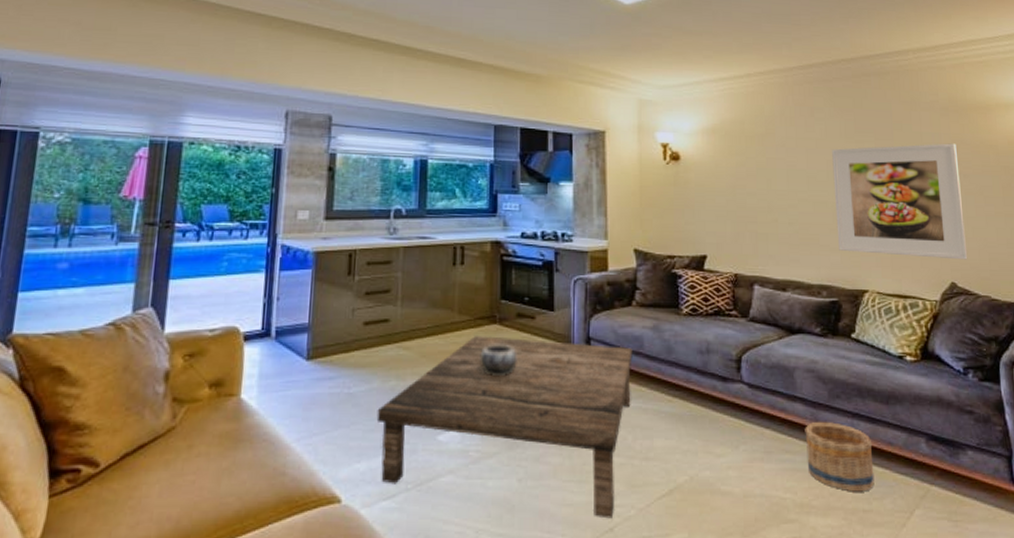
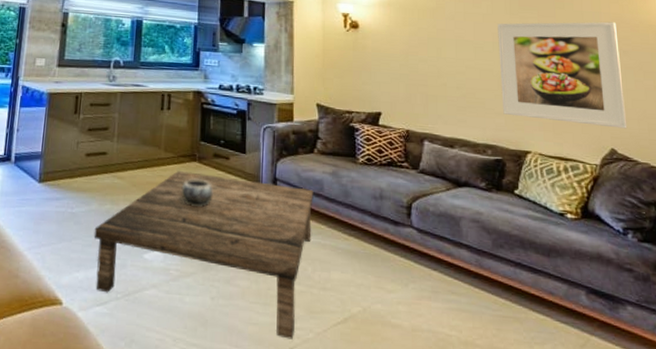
basket: present [805,422,875,492] -> none [470,268,536,336]

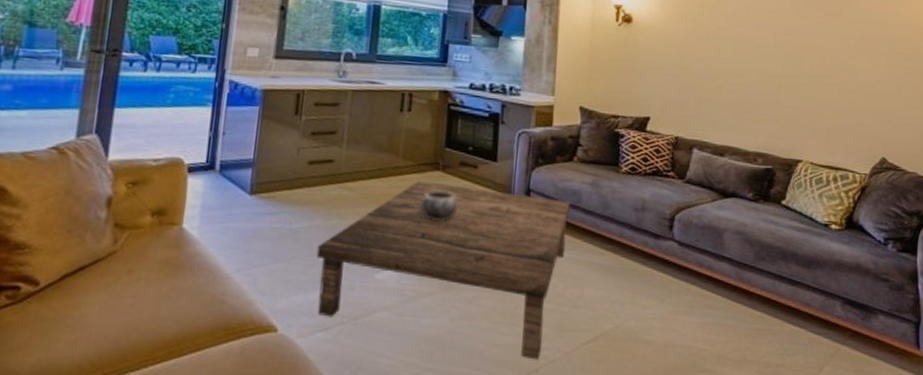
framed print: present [497,21,628,129] -> none [778,21,902,137]

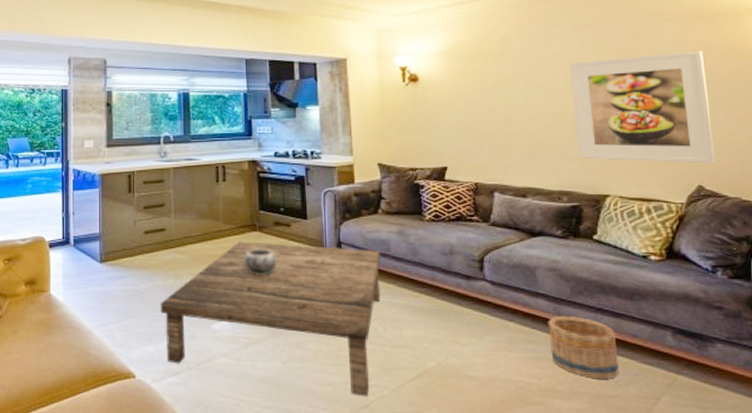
basket: none [727,281,791,348] -> present [548,316,619,379]
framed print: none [778,21,902,137] -> present [570,50,716,164]

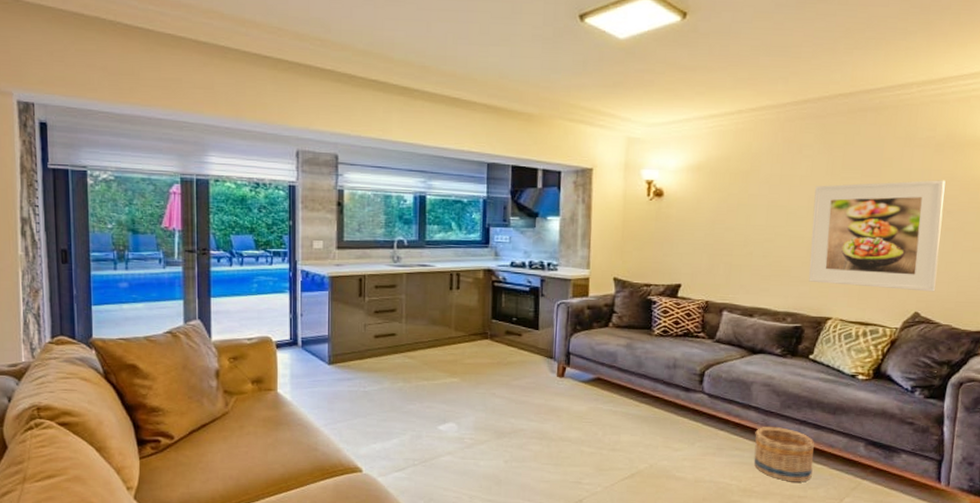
coffee table: present [160,242,381,397] -> none [388,349,607,493]
decorative bowl: present [244,249,277,275] -> none [473,357,506,381]

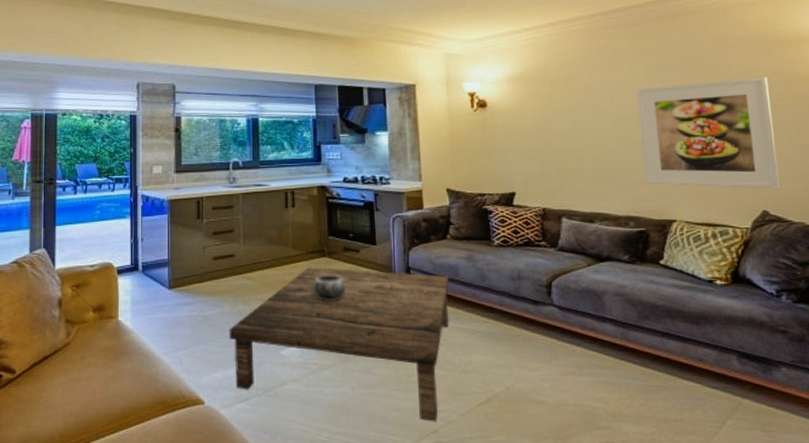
coffee table: none [388,349,607,493] -> present [229,267,449,422]
decorative bowl: none [473,357,506,381] -> present [313,275,346,301]
basket: present [753,427,815,482] -> none [615,341,685,403]

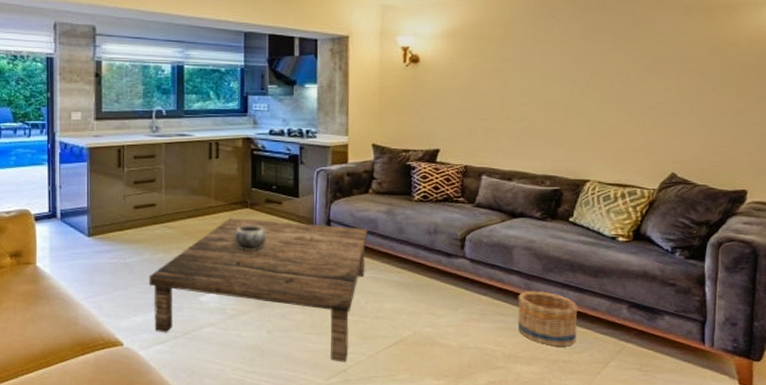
basket: none [615,341,685,403] -> present [517,291,578,347]
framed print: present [637,77,781,189] -> none [565,42,696,153]

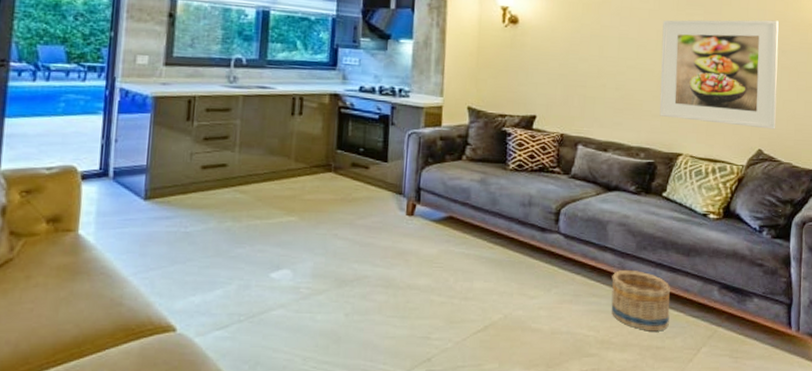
coffee table: present [148,218,368,362] -> none [212,183,460,350]
decorative bowl: present [234,226,266,250] -> none [314,192,350,220]
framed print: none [565,42,696,153] -> present [659,19,779,129]

